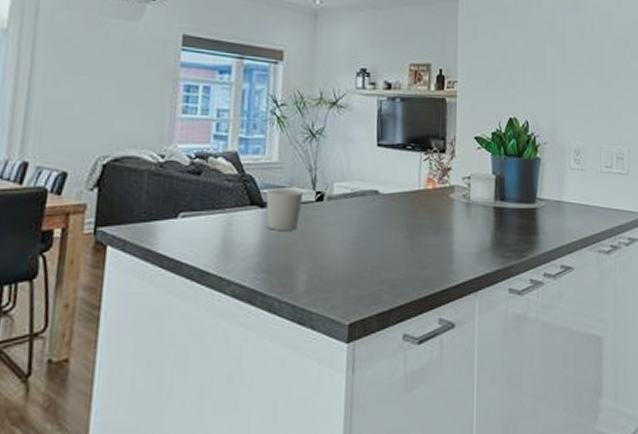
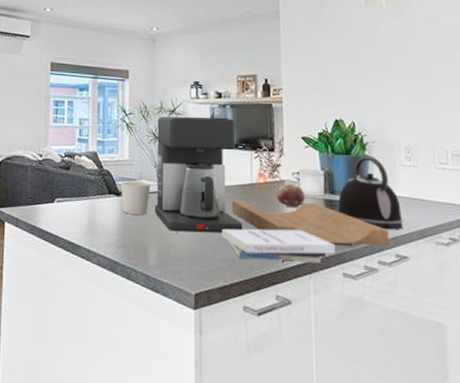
coffee maker: none [305,109,407,250] -> present [154,117,243,234]
books: none [384,242,503,280] -> present [222,228,336,264]
cutting board: none [395,210,556,258] -> present [231,200,390,246]
fruit: none [445,191,475,217] -> present [276,184,306,208]
kettle: none [506,158,570,239] -> present [337,155,404,230]

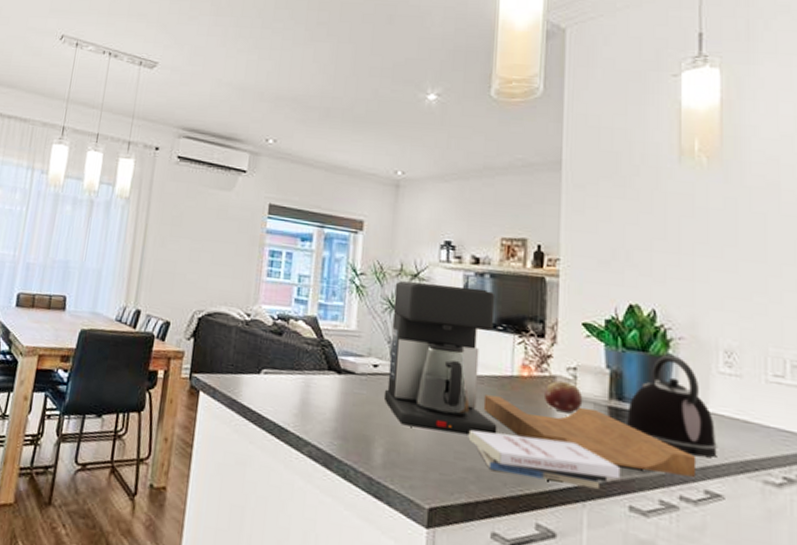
cup: present [120,181,150,215] -> none [343,356,381,401]

